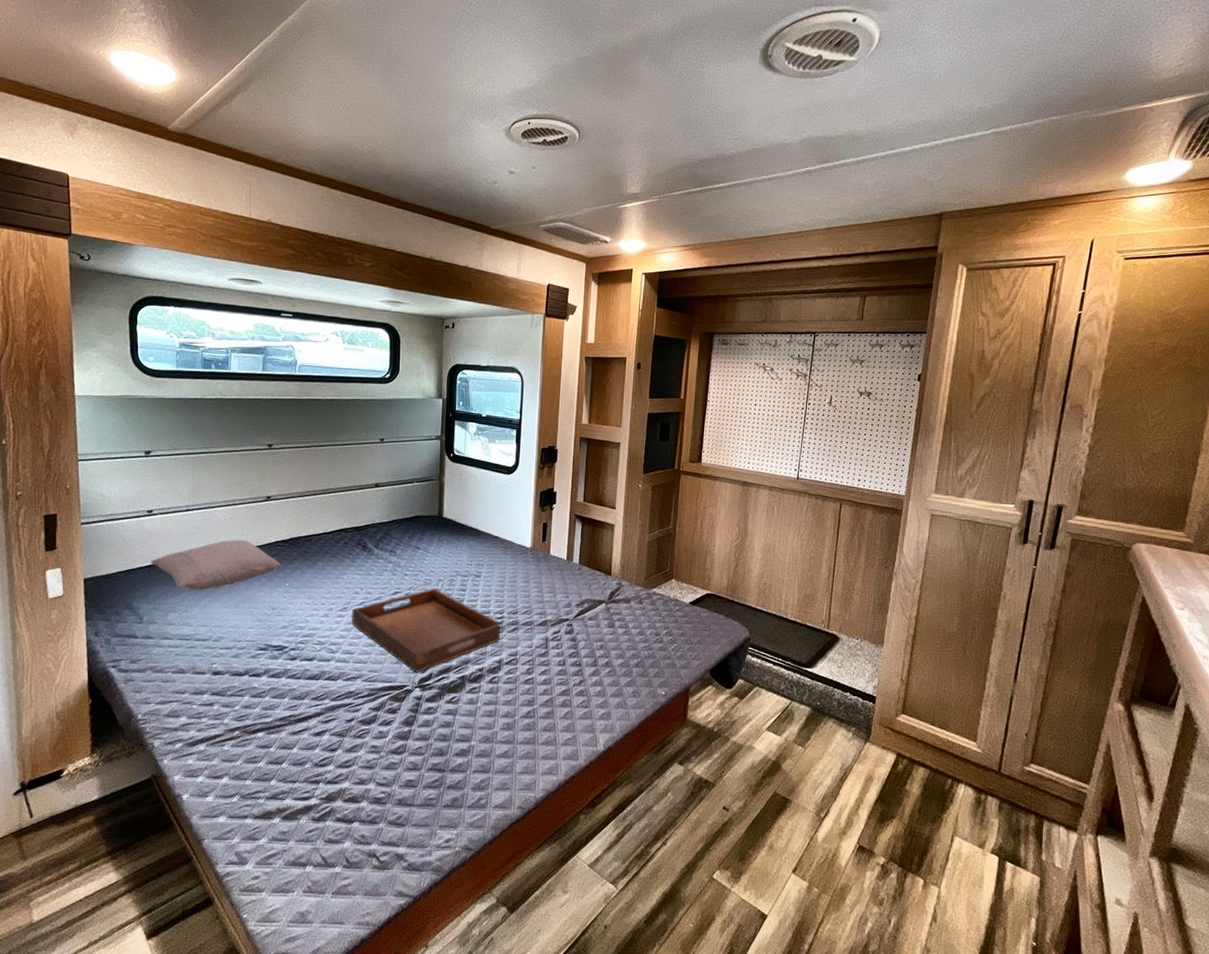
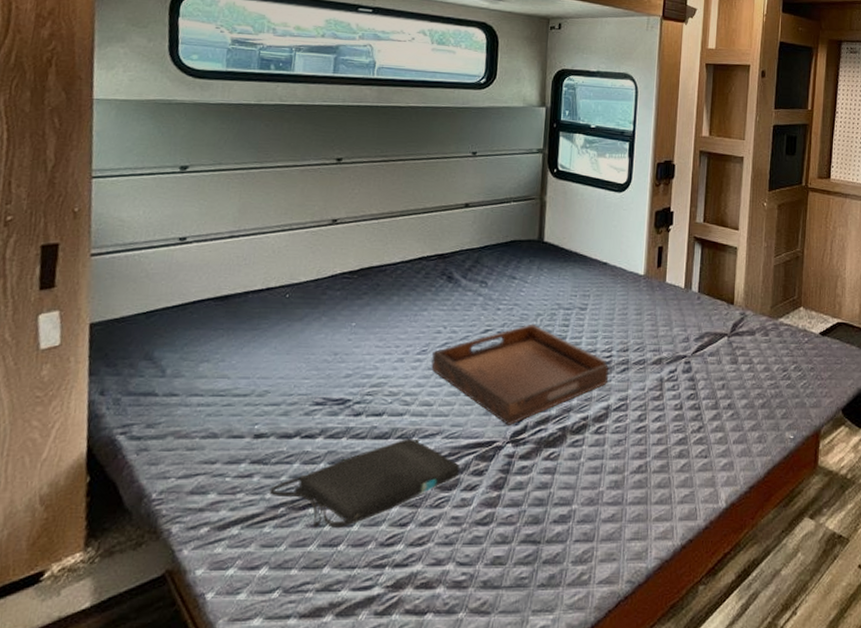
pillow: present [151,539,282,591] -> none [180,271,348,335]
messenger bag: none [227,680,378,750] -> present [269,438,460,528]

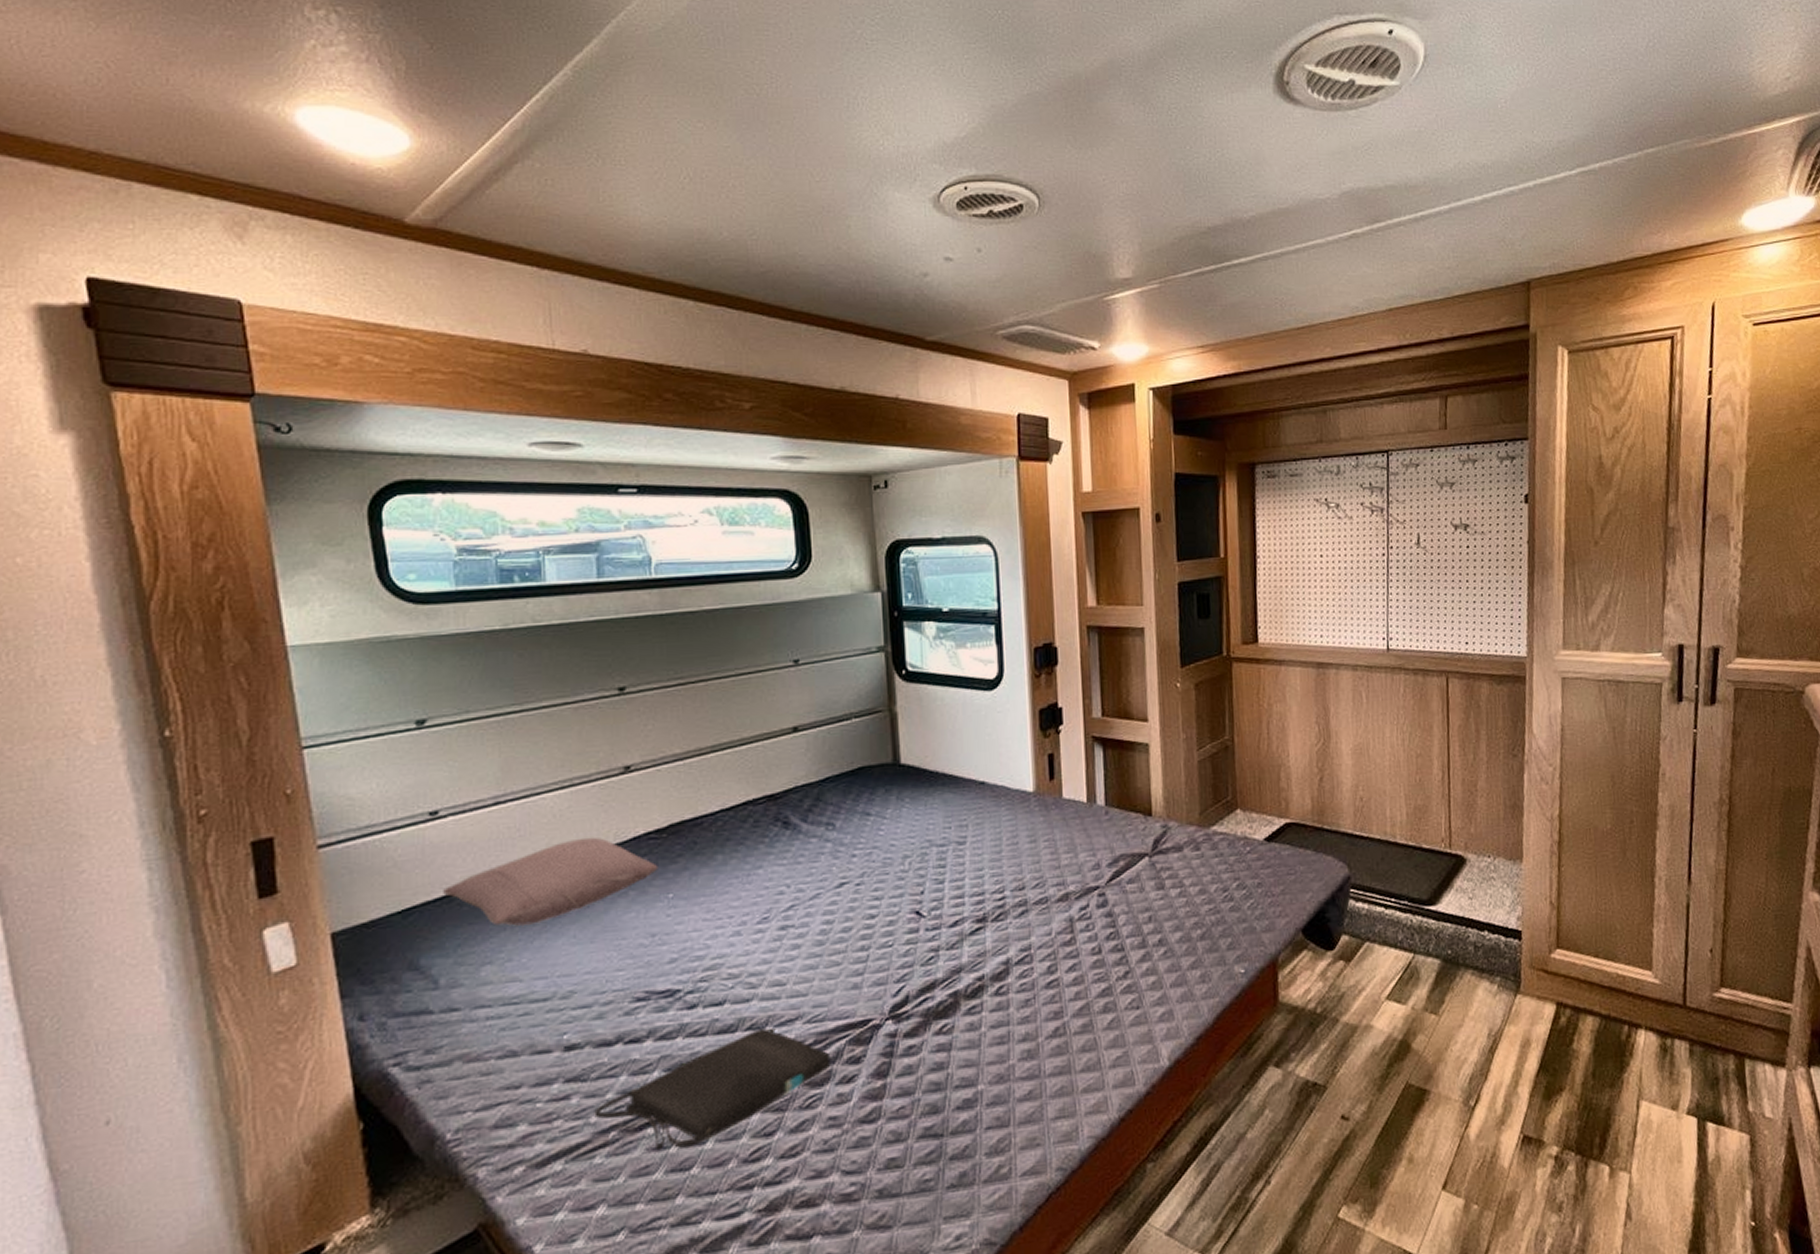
pillow: none [180,271,348,335] -> present [443,837,659,926]
serving tray: present [431,324,610,426] -> none [775,869,1004,1000]

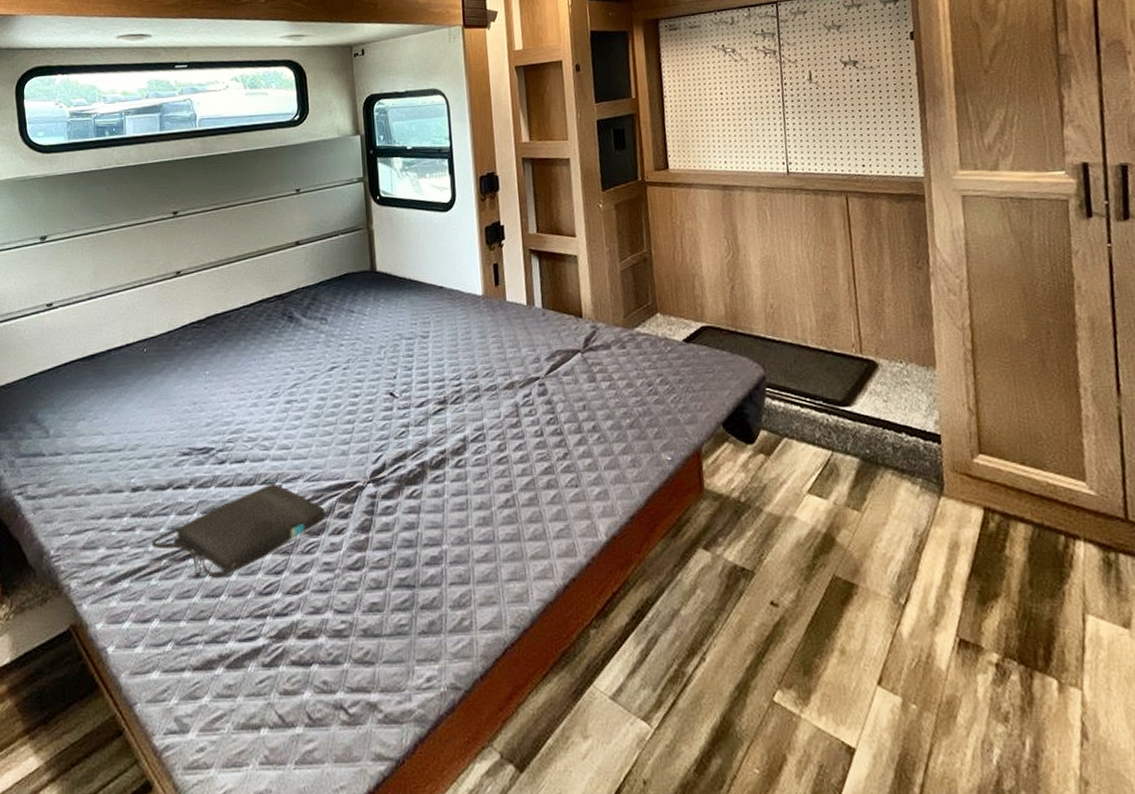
pillow: present [443,837,659,926] -> none [54,325,199,392]

